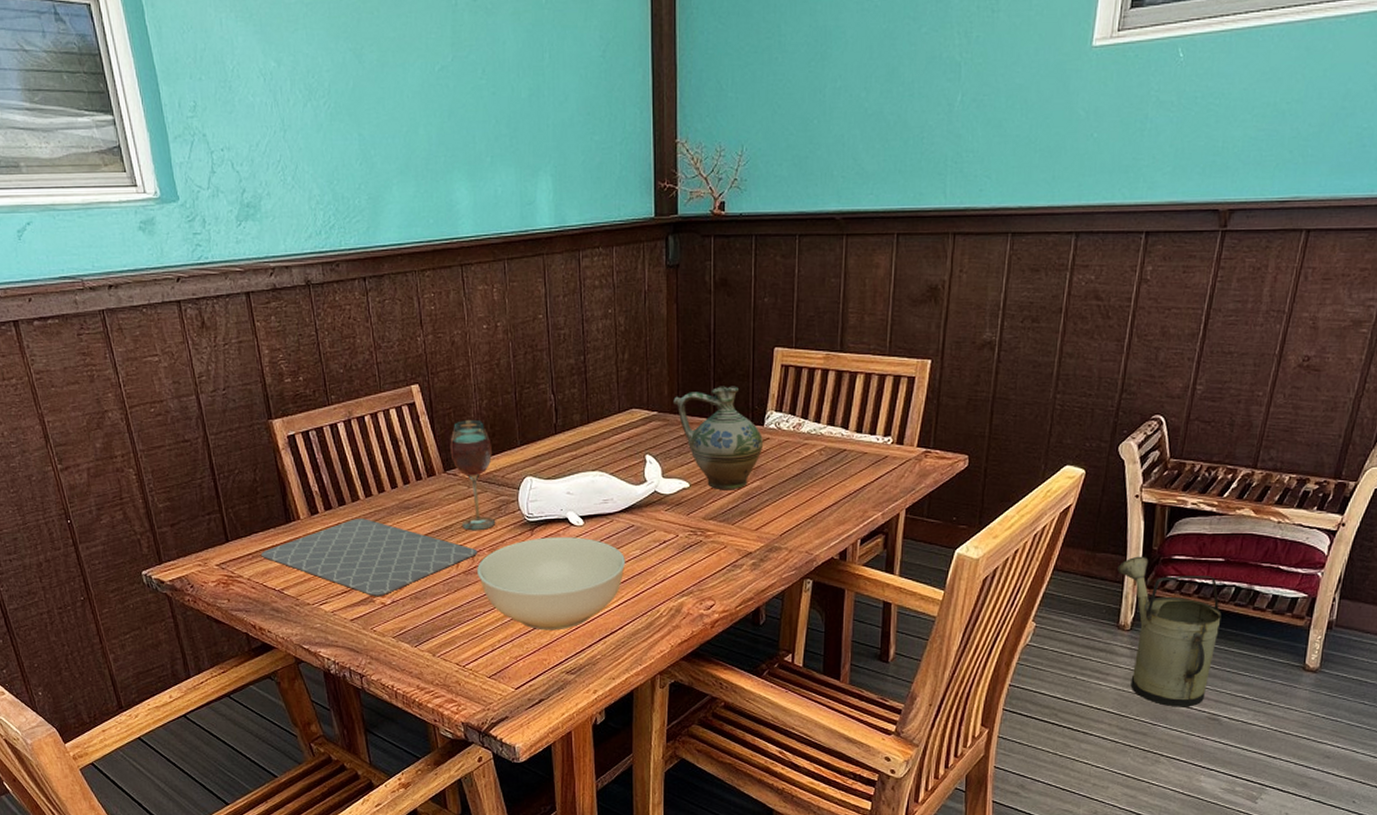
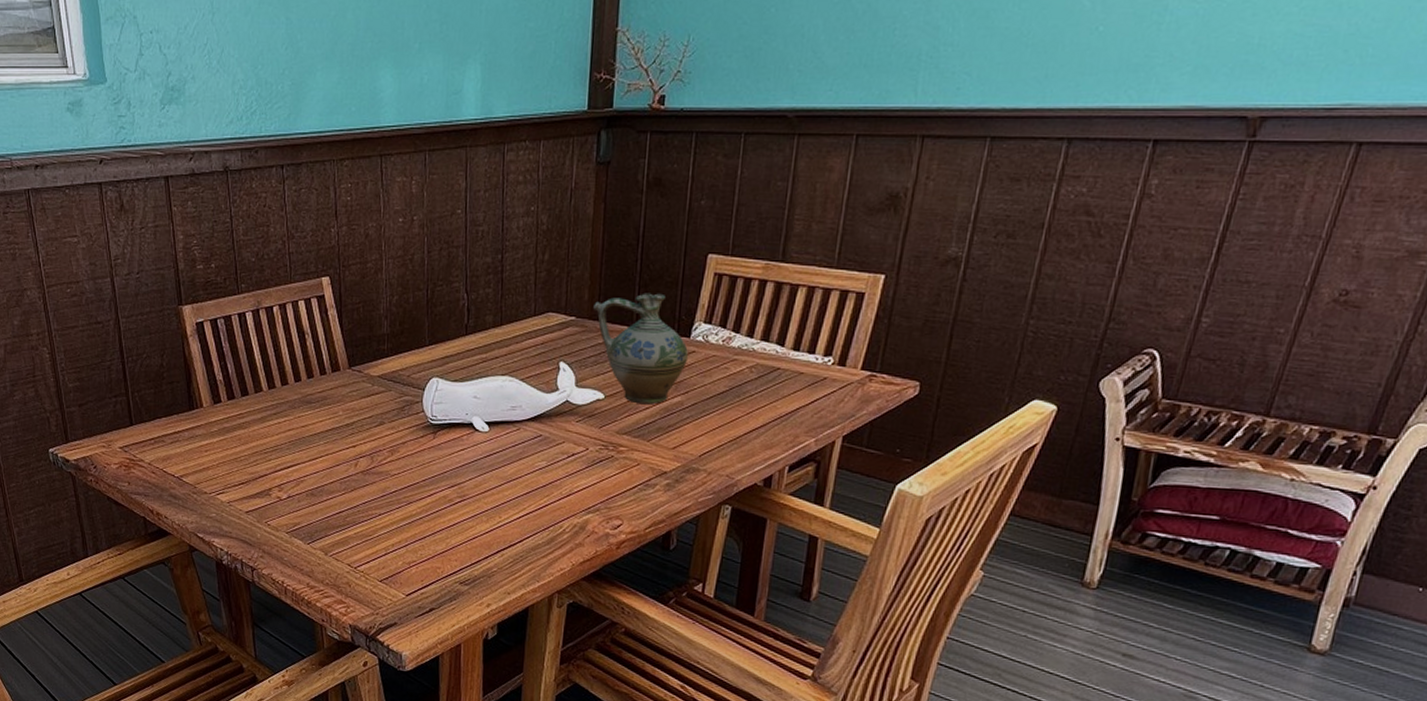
placemat: present [260,518,478,596] -> none [162,410,378,490]
wineglass: present [450,419,496,531] -> none [356,315,399,431]
bowl: present [476,537,626,631] -> none [374,441,531,539]
watering can: present [1117,556,1222,707] -> none [1086,506,1211,681]

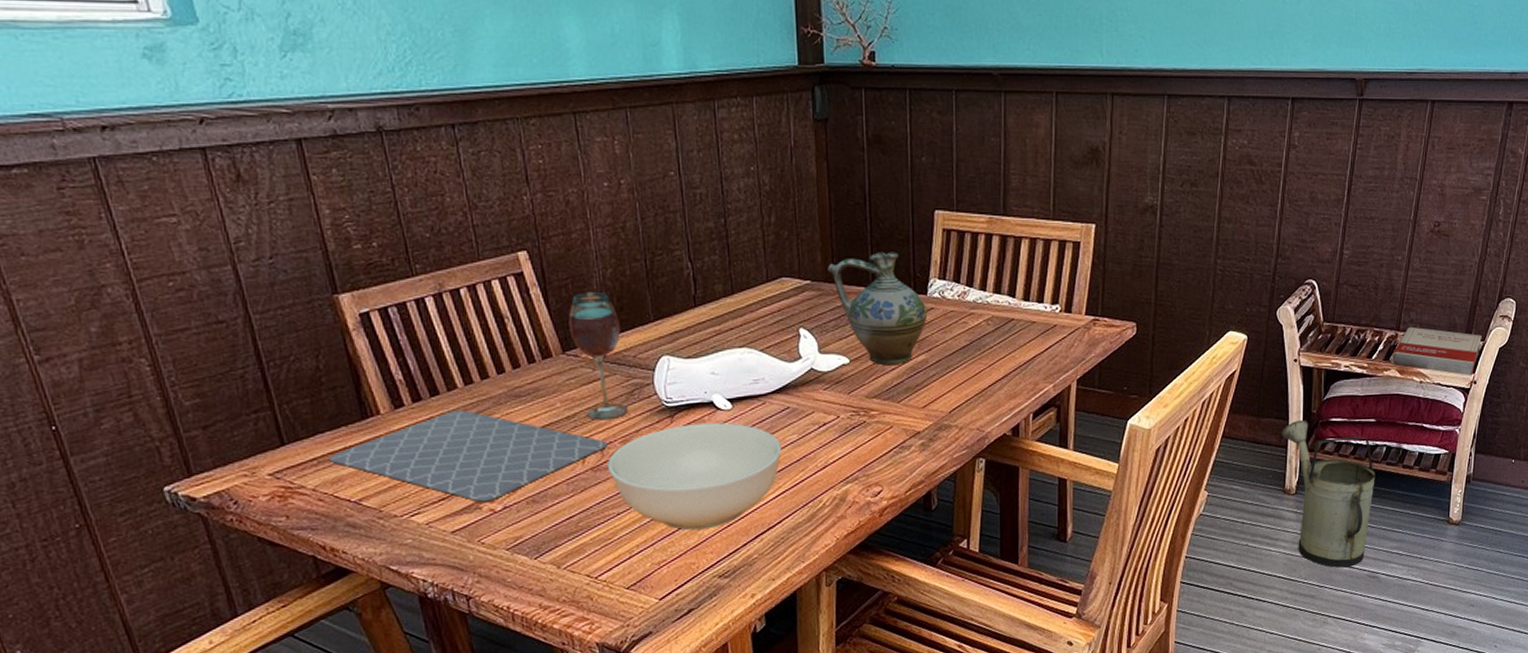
placemat: none [162,410,378,490] -> present [329,410,608,502]
wineglass: none [356,315,399,431] -> present [568,291,629,420]
bowl: none [374,441,531,539] -> present [606,423,782,530]
watering can: none [1086,506,1211,681] -> present [1281,419,1376,568]
book: none [1251,412,1394,480] -> present [1391,326,1482,376]

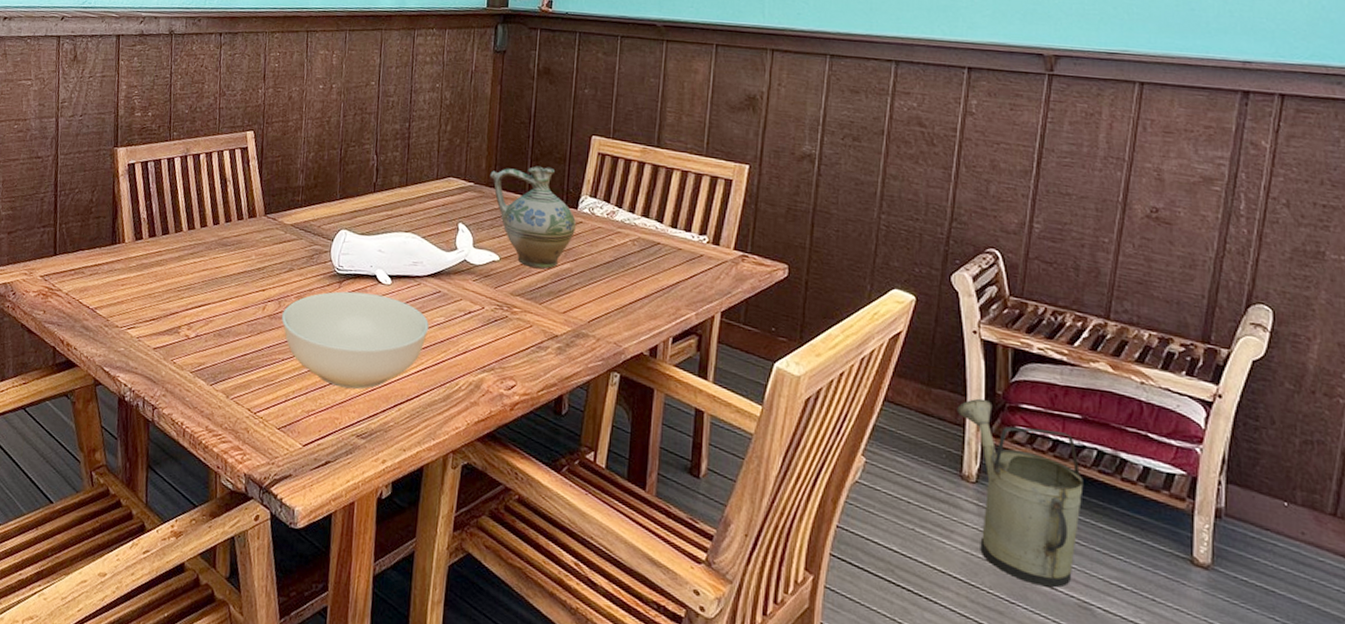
placemat: present [329,410,608,502] -> none [82,248,286,329]
wineglass: present [568,291,629,420] -> none [273,169,313,276]
book: present [1391,326,1482,376] -> none [1099,317,1226,388]

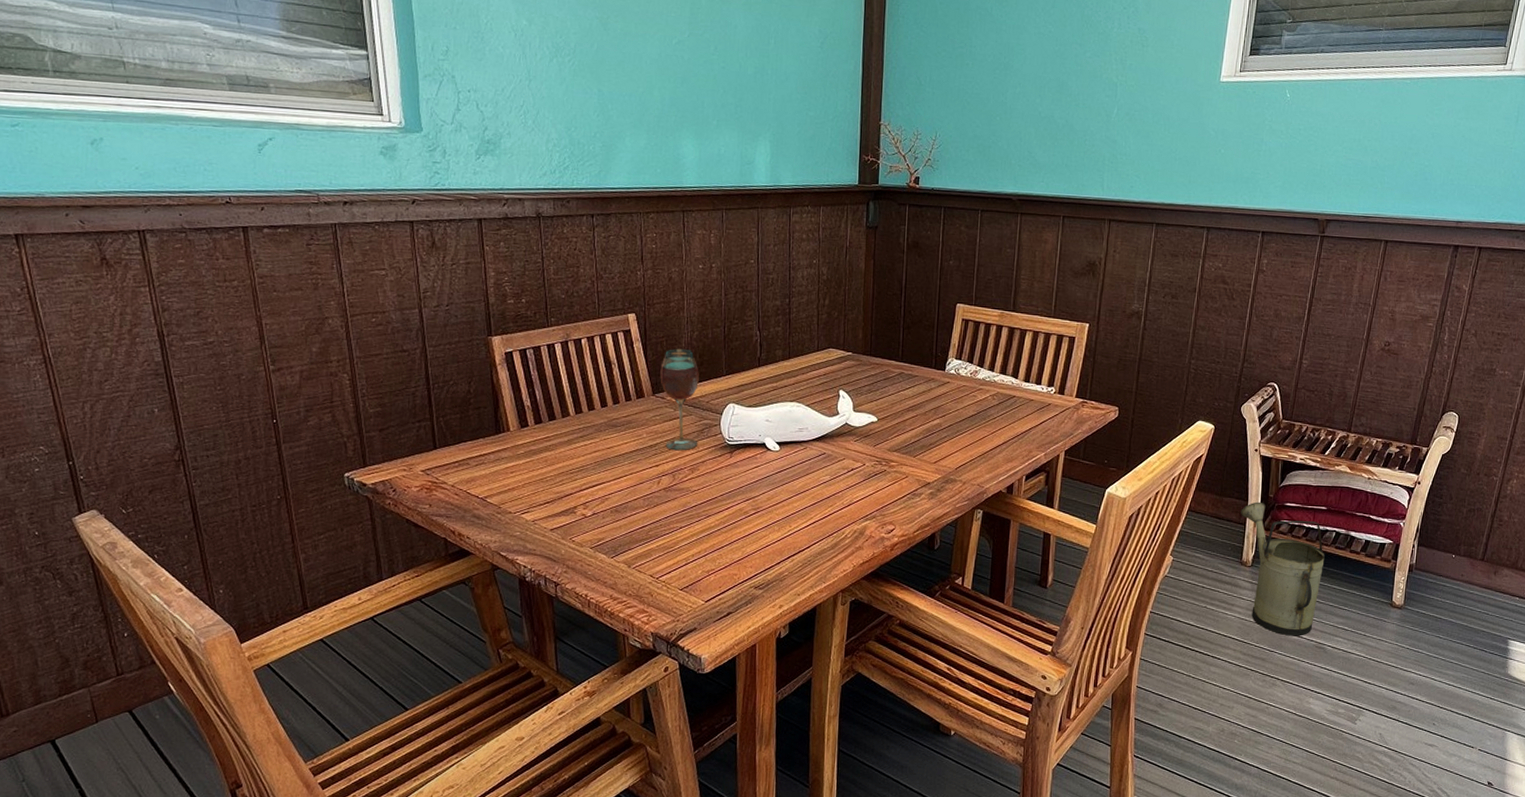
wineglass: none [273,169,313,276] -> present [660,348,699,451]
bowl: present [281,291,430,389] -> none [676,460,817,547]
pitcher: present [490,166,577,269] -> none [867,333,945,426]

